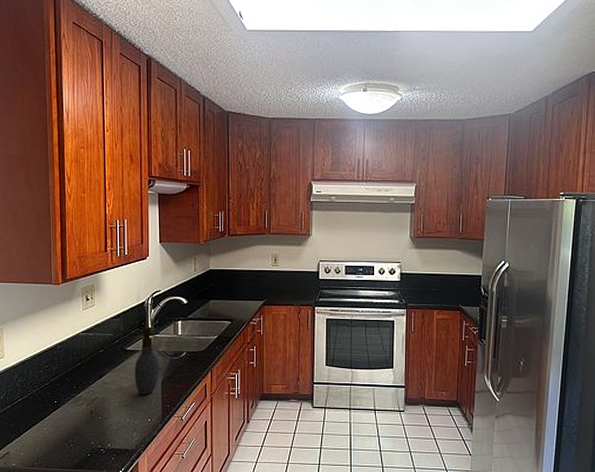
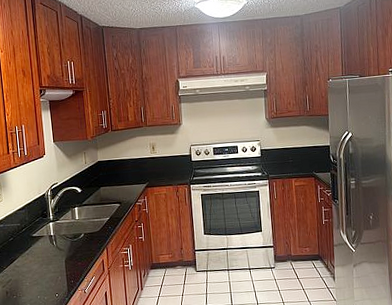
soap bottle: present [134,326,159,394] -> none [37,214,63,274]

